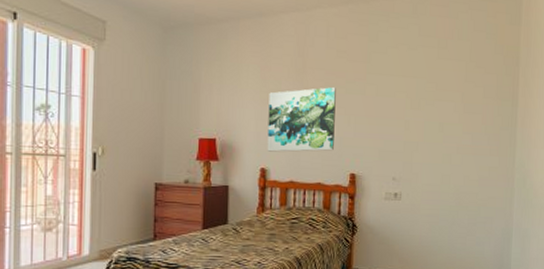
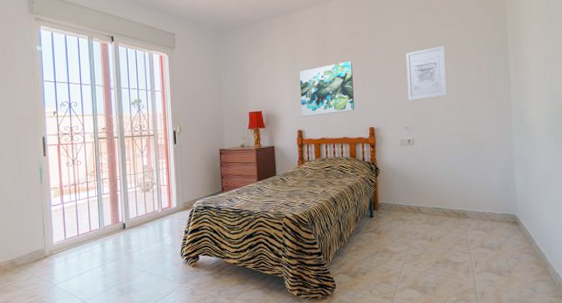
wall art: none [399,82,448,146] -> present [405,45,447,101]

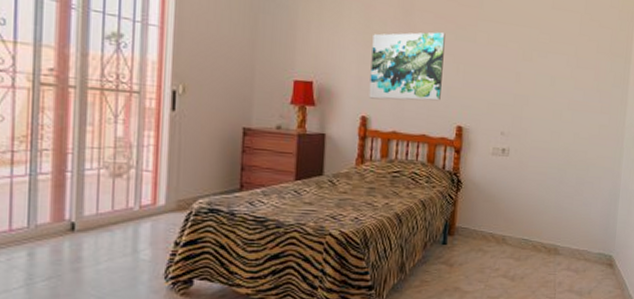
wall art: present [405,45,447,101] -> none [509,34,562,100]

